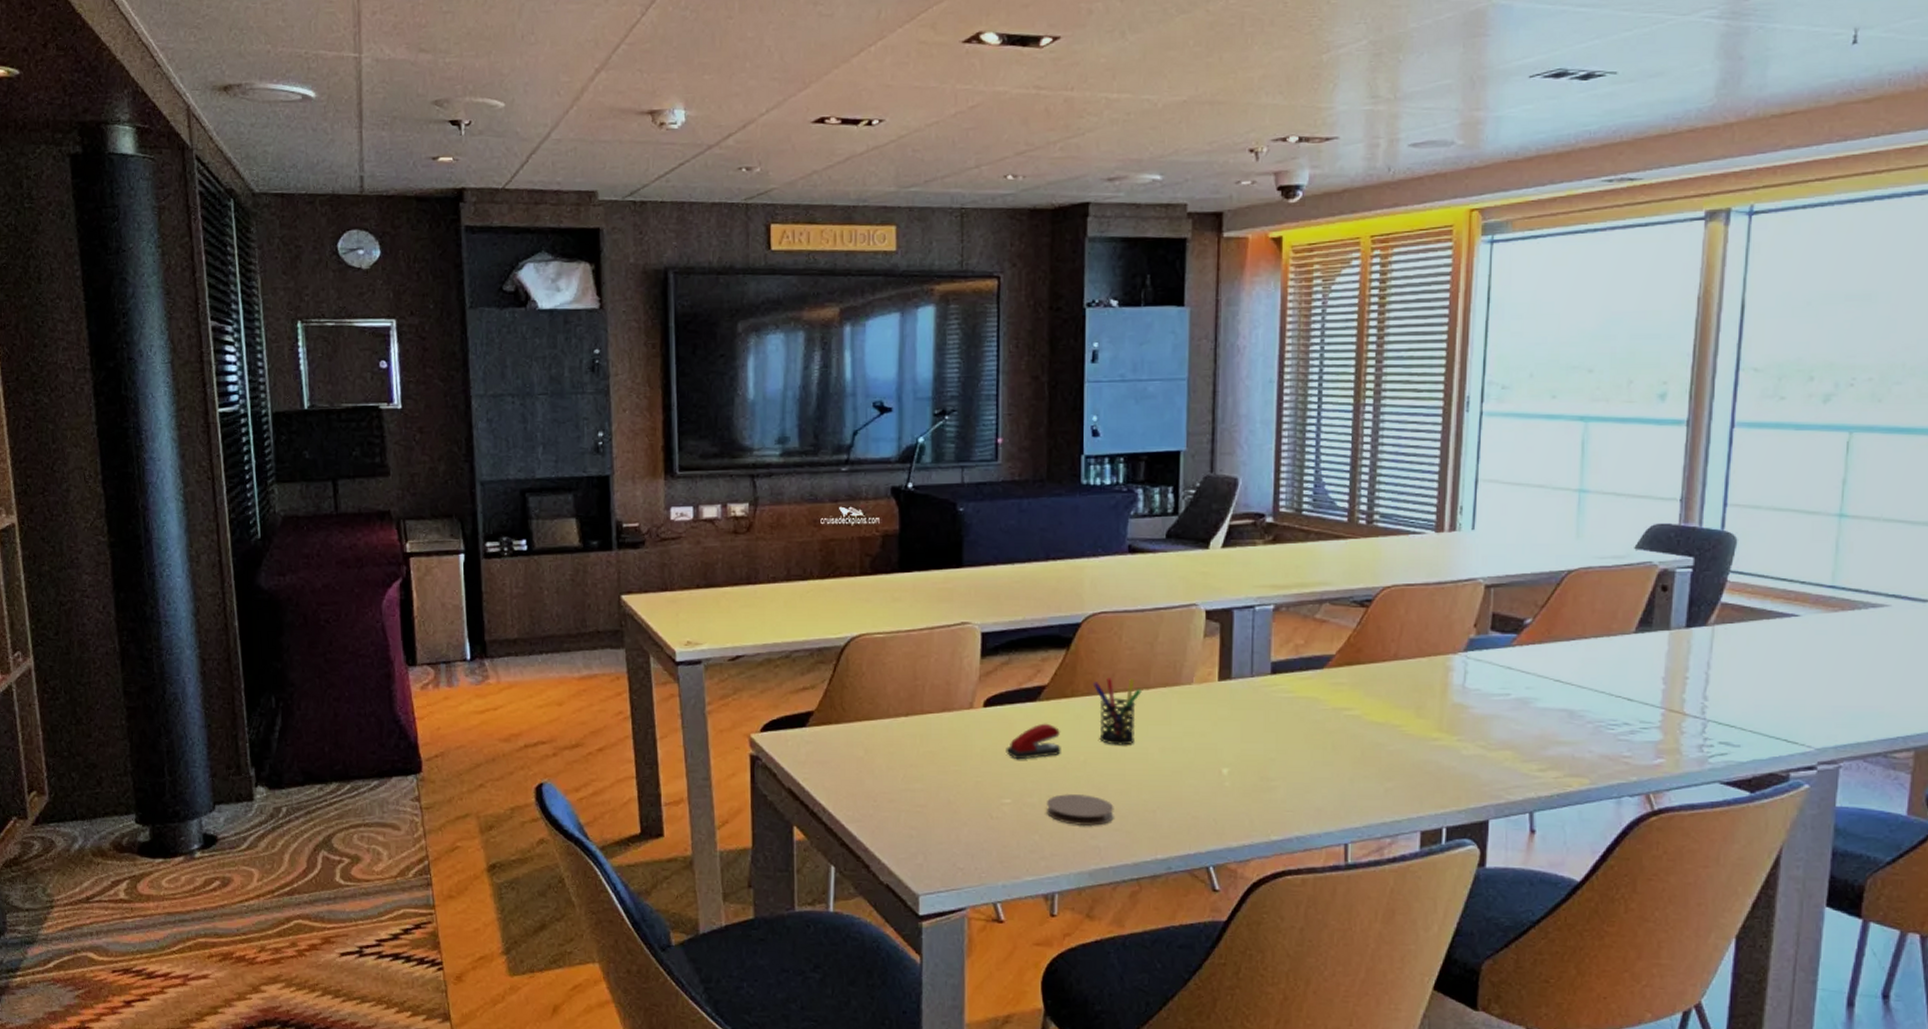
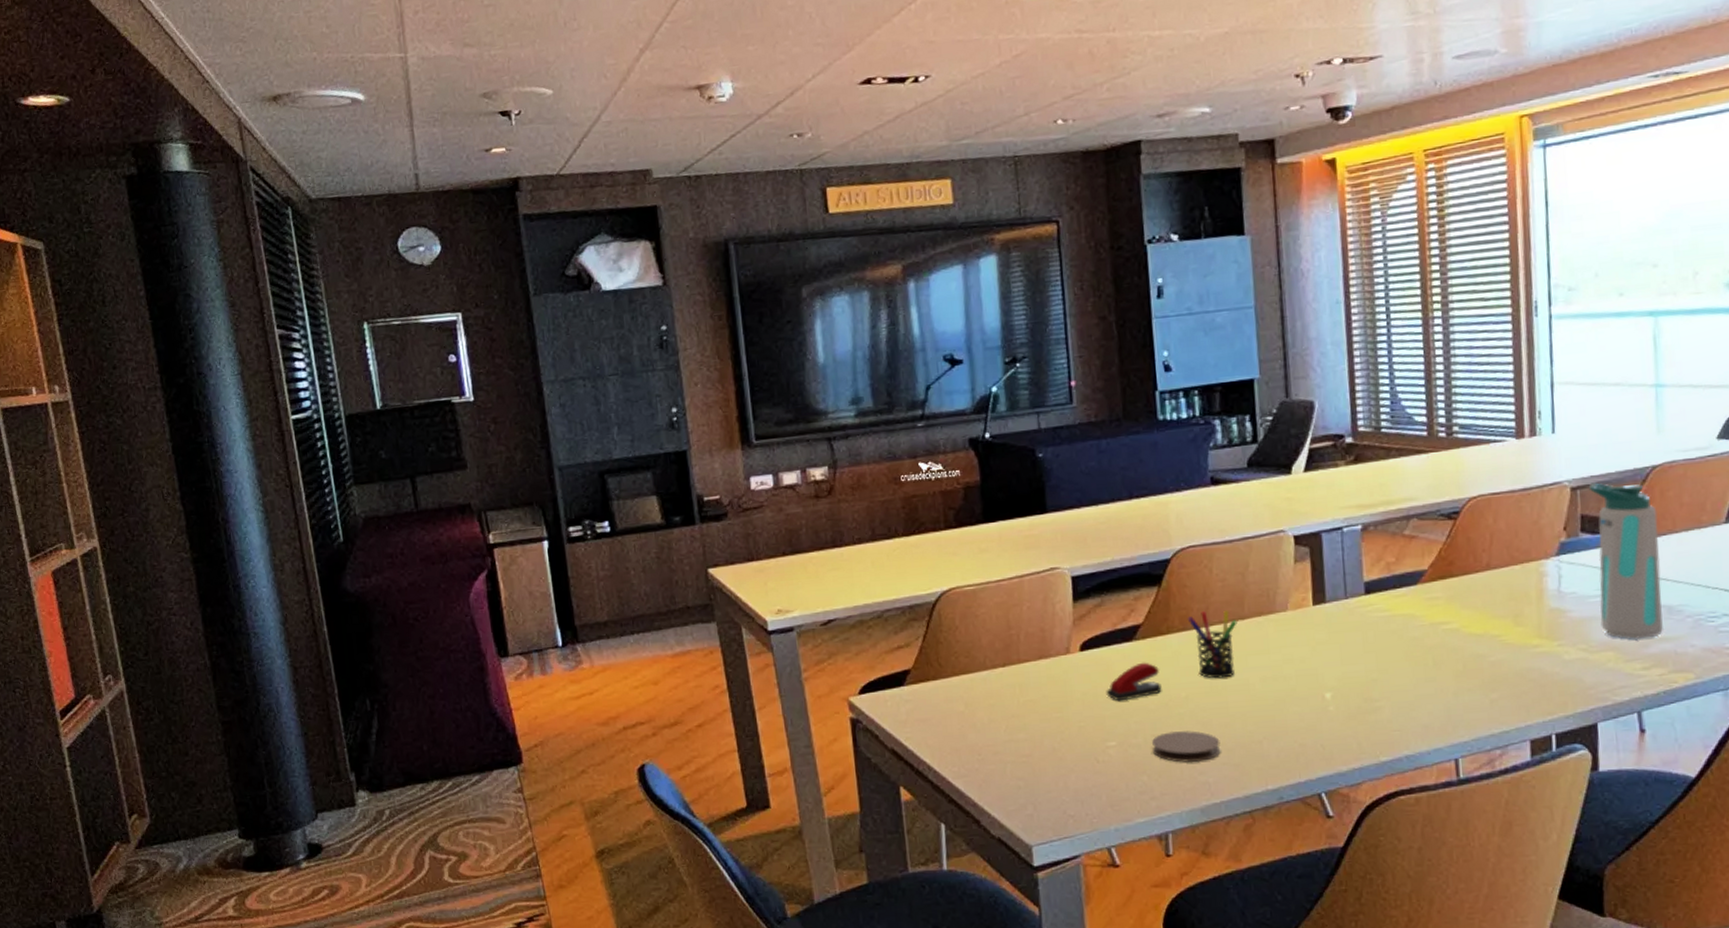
water bottle: none [1501,582,1568,741] -> present [1588,482,1663,639]

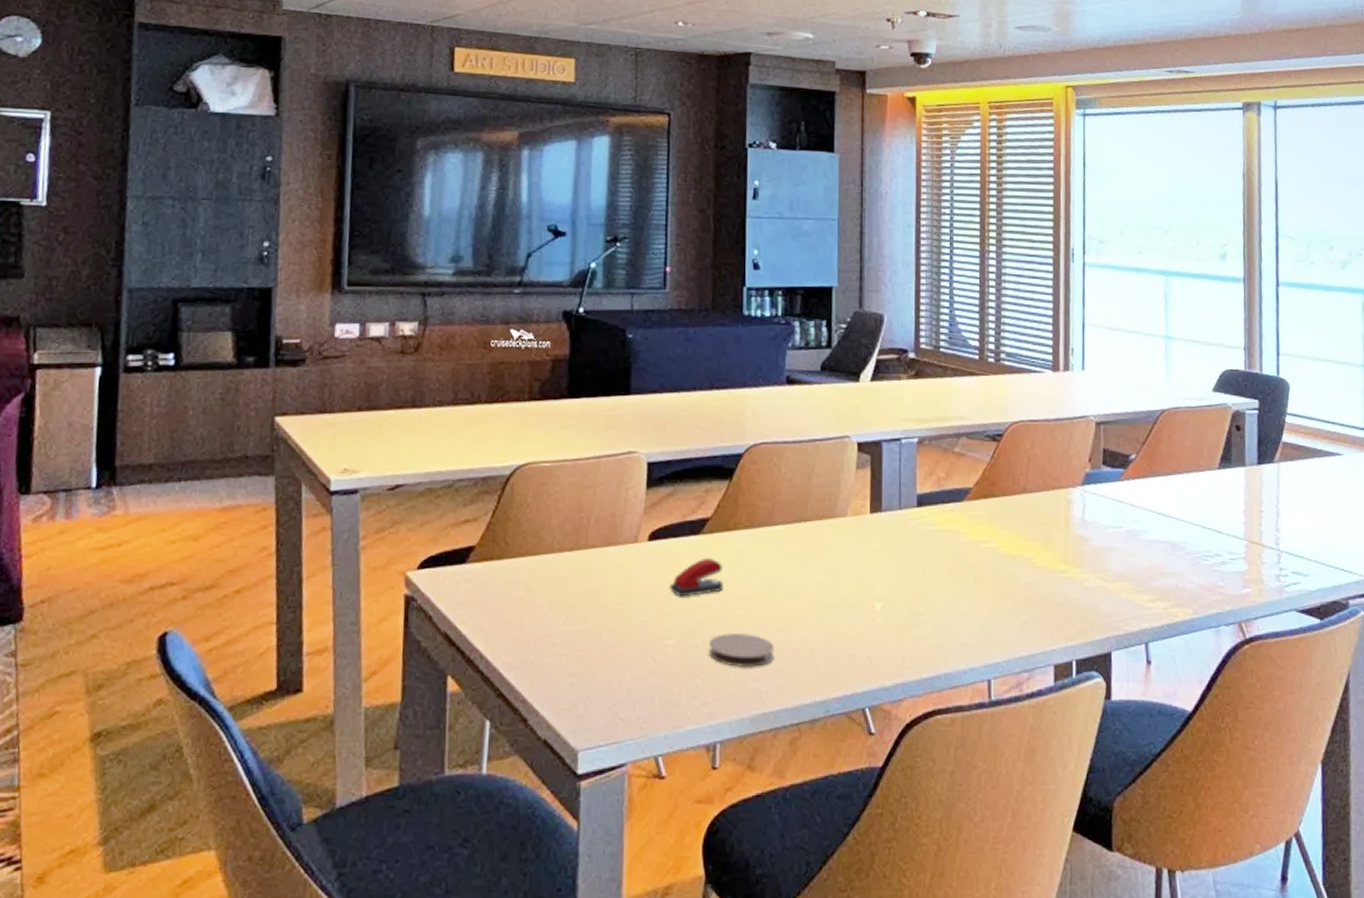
pen holder: present [1187,610,1237,679] -> none [753,510,800,581]
water bottle: present [1588,482,1663,639] -> none [1110,420,1168,572]

